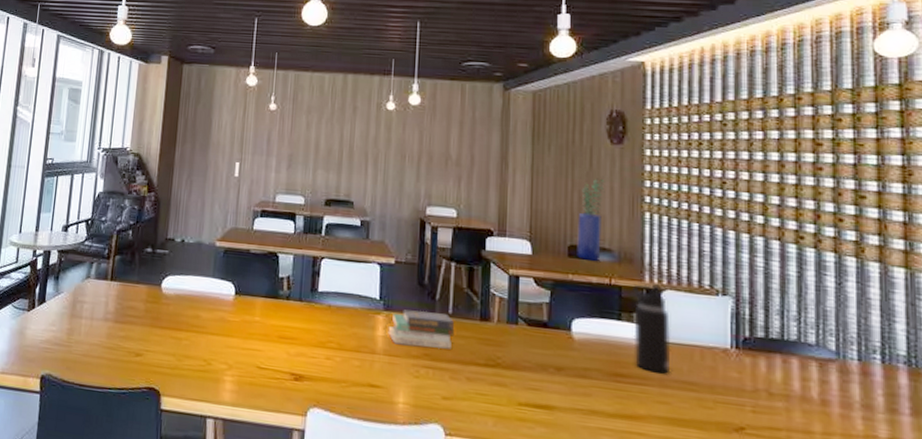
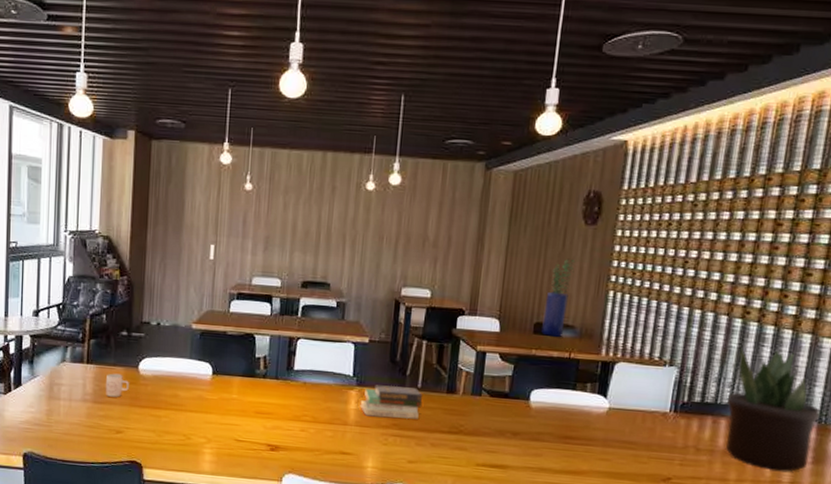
mug: none [127,291,151,317] -> present [105,373,129,397]
water bottle: present [633,282,671,374] -> none [583,356,620,435]
planter: none [796,274,909,424] -> present [726,346,821,471]

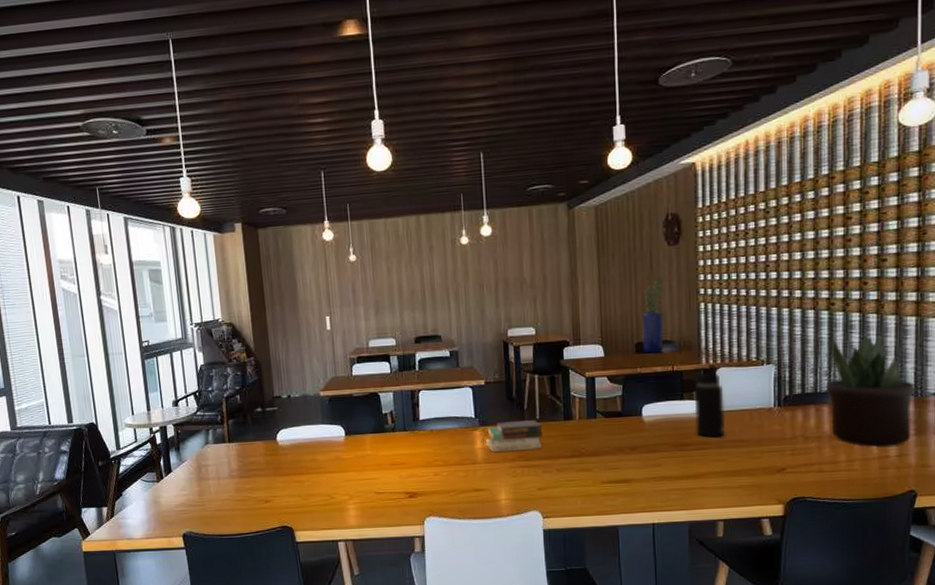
mug: present [105,373,129,397] -> none [248,447,271,470]
water bottle: none [583,356,620,435] -> present [692,363,725,438]

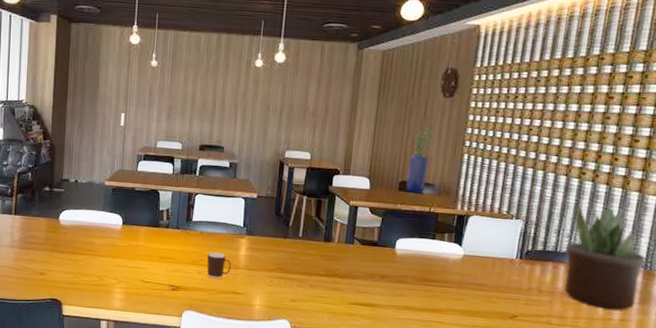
mug: none [440,449,468,479] -> present [207,252,231,279]
books: present [485,420,543,453] -> none [249,234,303,264]
water bottle: present [692,363,725,438] -> none [442,210,473,279]

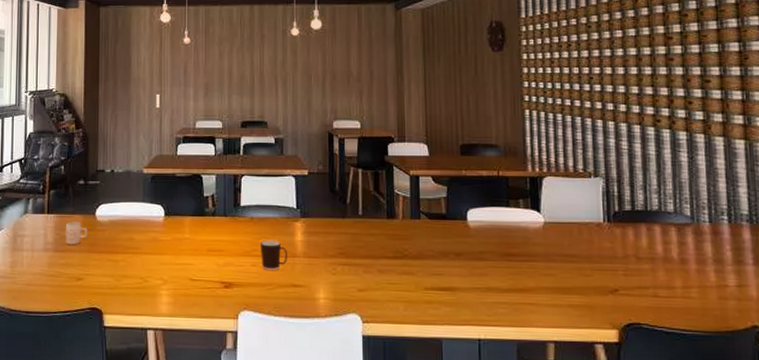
mug: none [30,223,51,244] -> present [65,221,87,245]
vase: present [406,124,435,194] -> none [467,80,489,156]
planter: present [564,202,646,310] -> none [657,153,751,273]

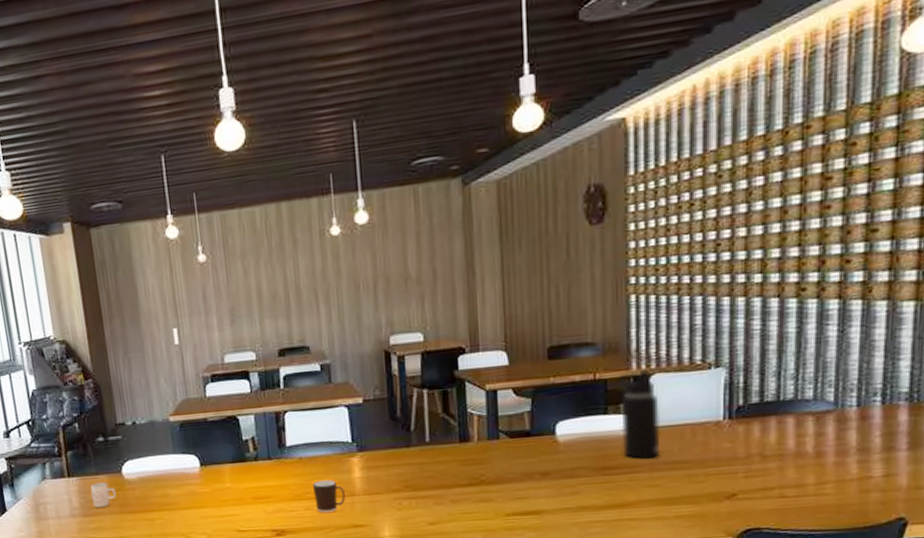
water bottle: none [518,171,553,250] -> present [619,369,661,459]

